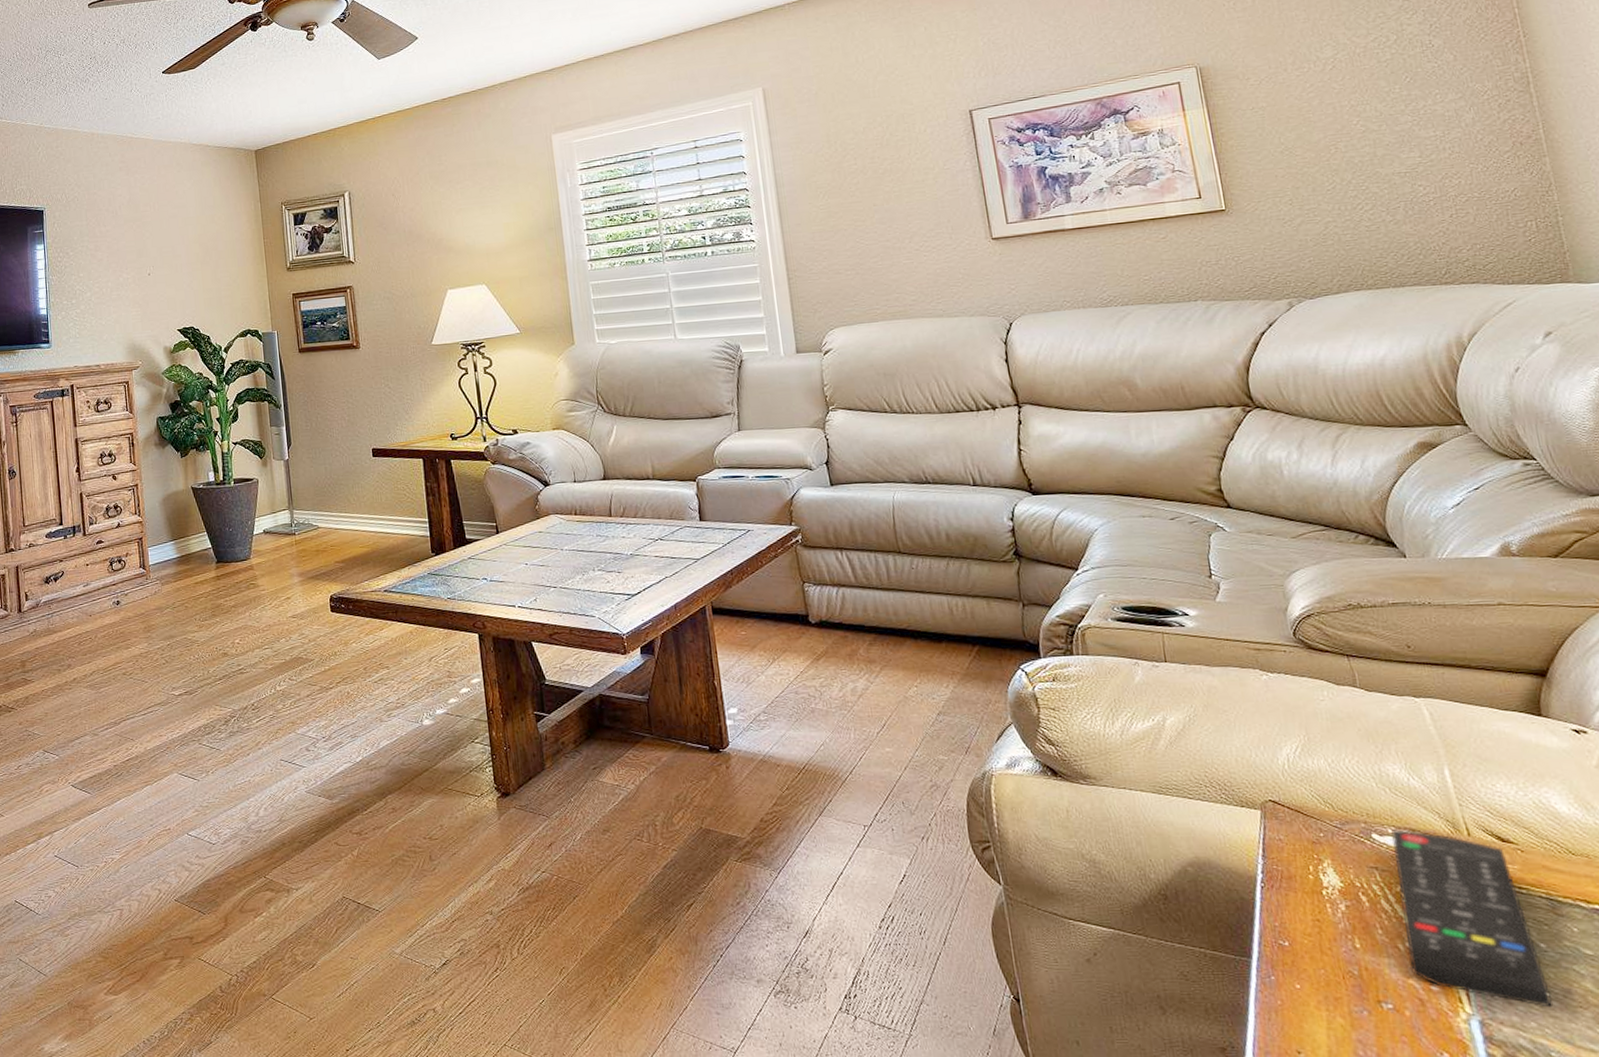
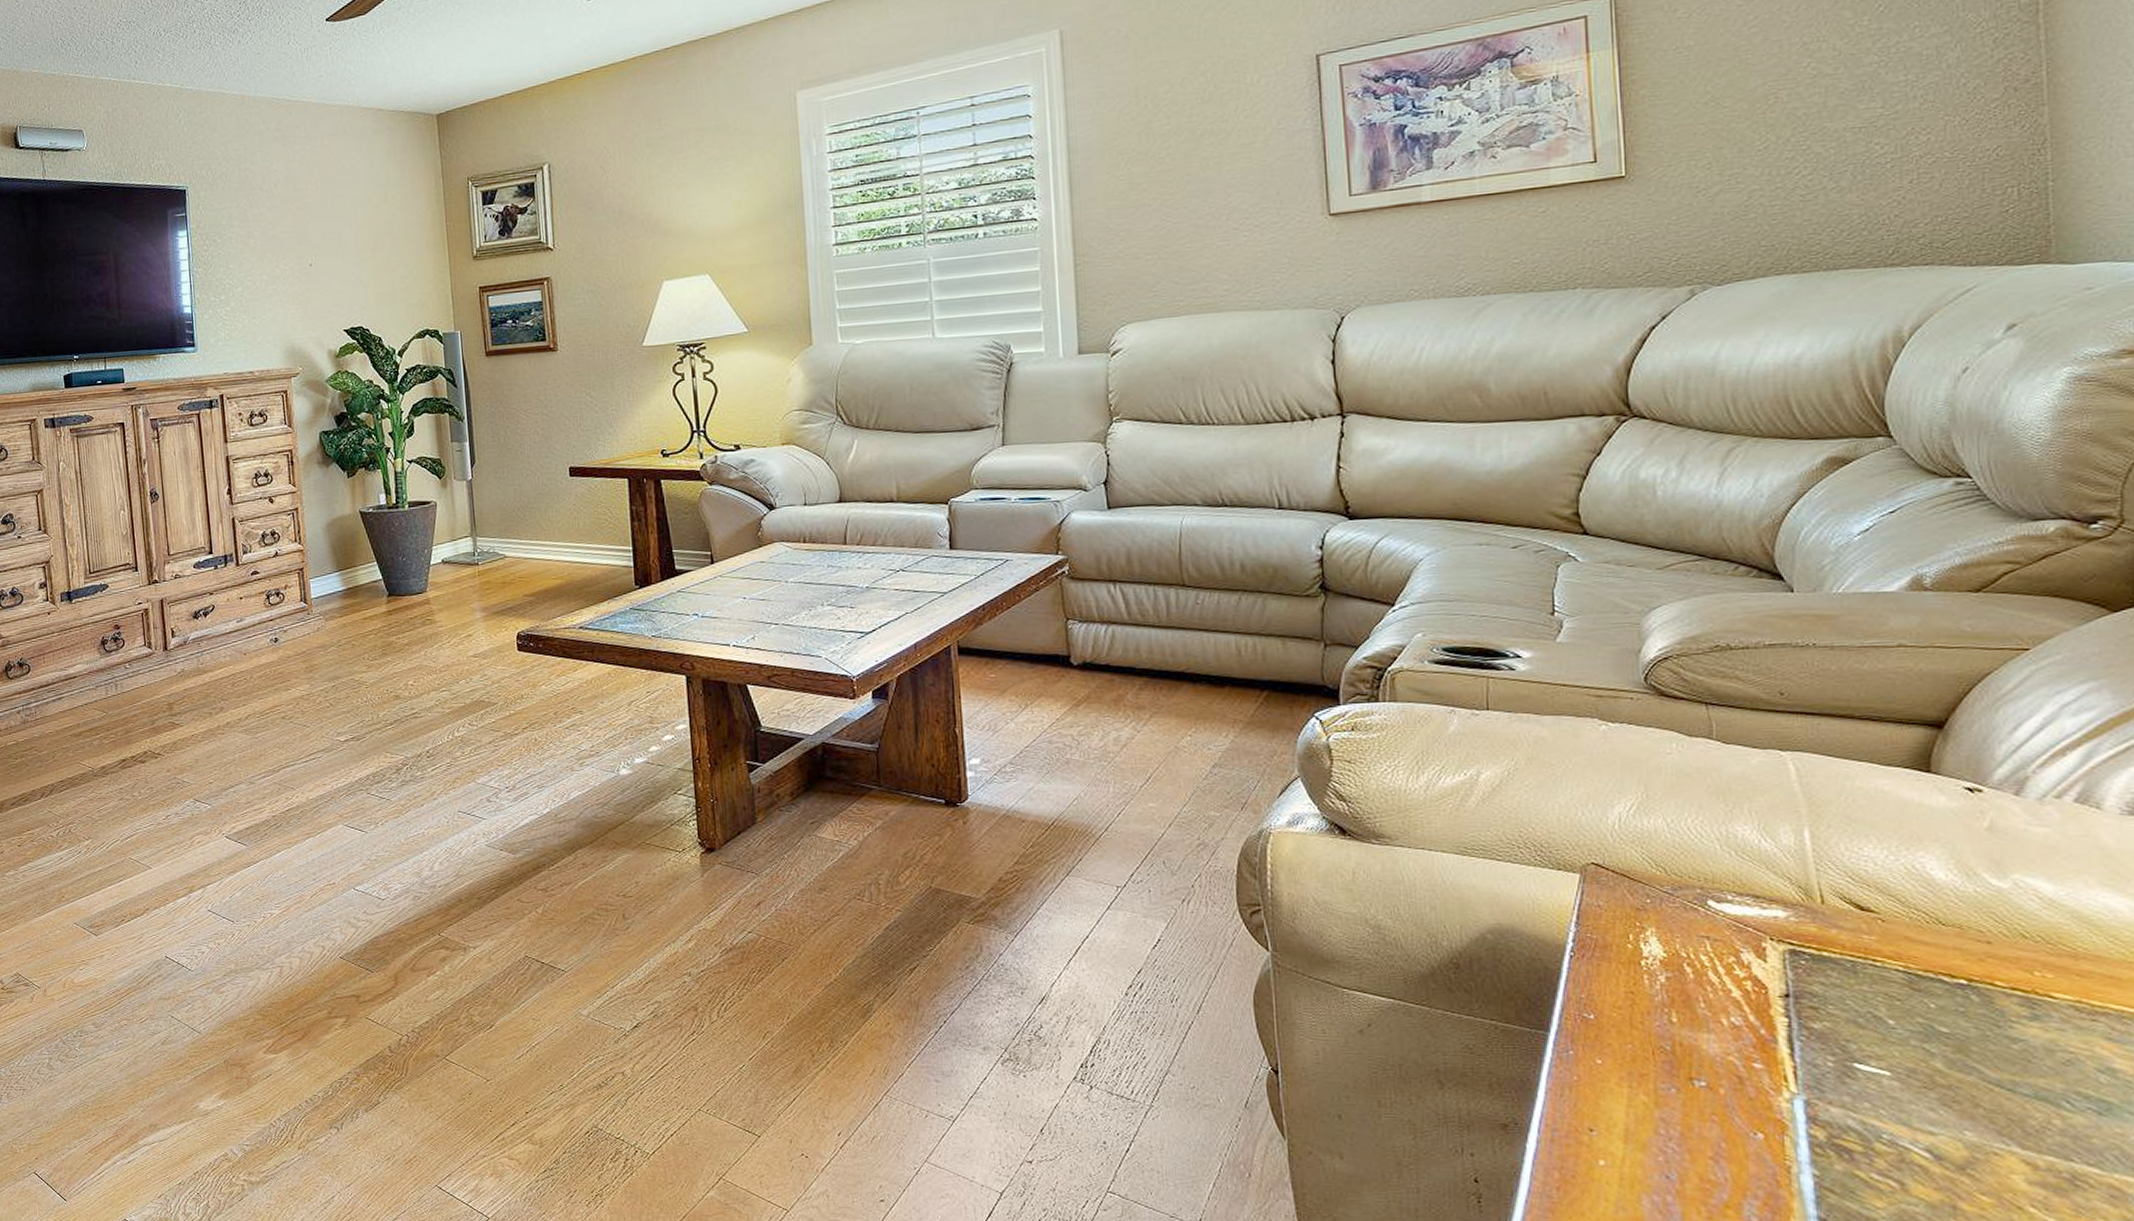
remote control: present [1391,828,1552,1008] -> none [1730,894,1892,1088]

